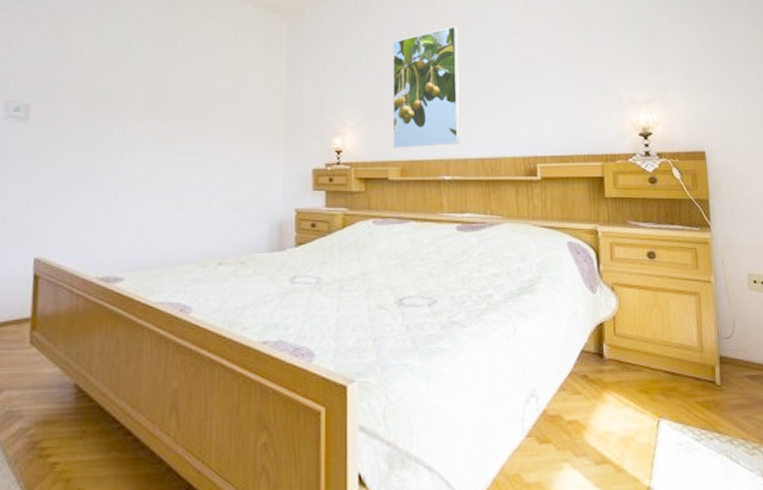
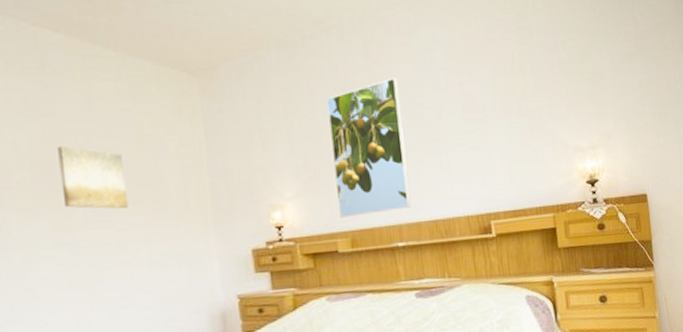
wall art: none [168,68,219,125] -> present [58,145,129,209]

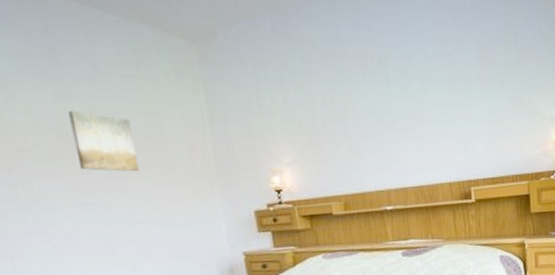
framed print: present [327,77,411,218] -> none [320,46,399,183]

